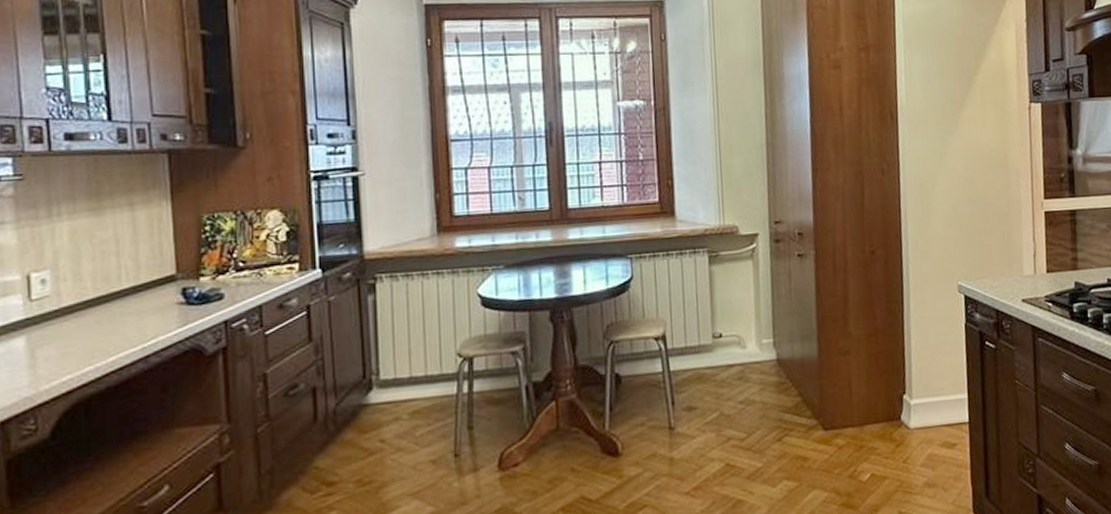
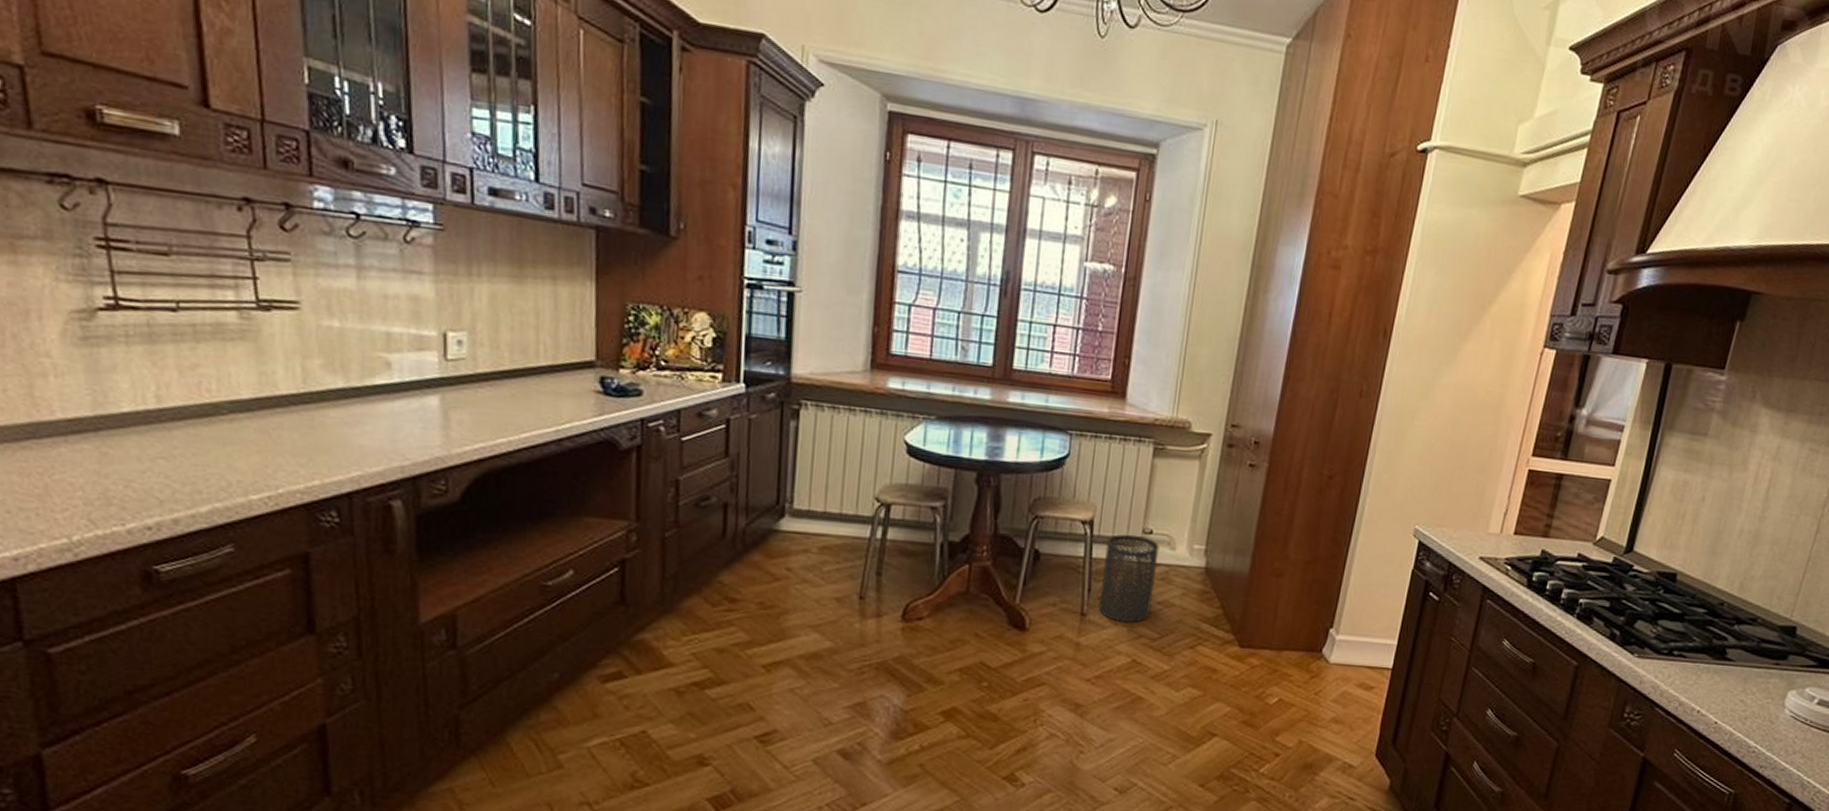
trash can: none [681,340,735,429] -> present [1098,533,1160,623]

